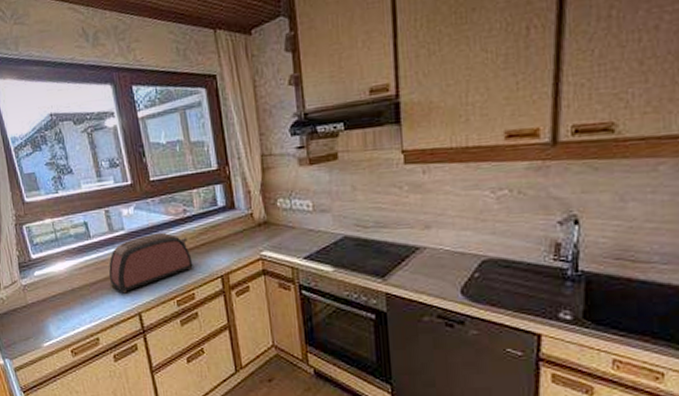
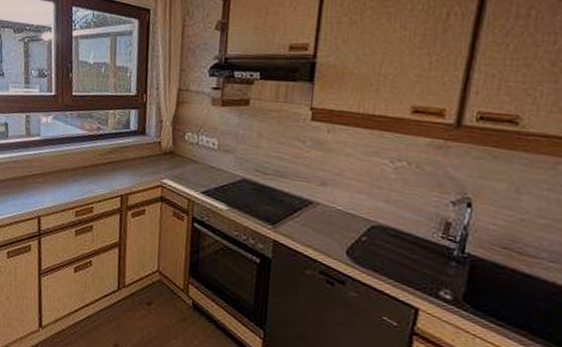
toaster: present [109,232,193,294] -> none [18,144,97,196]

